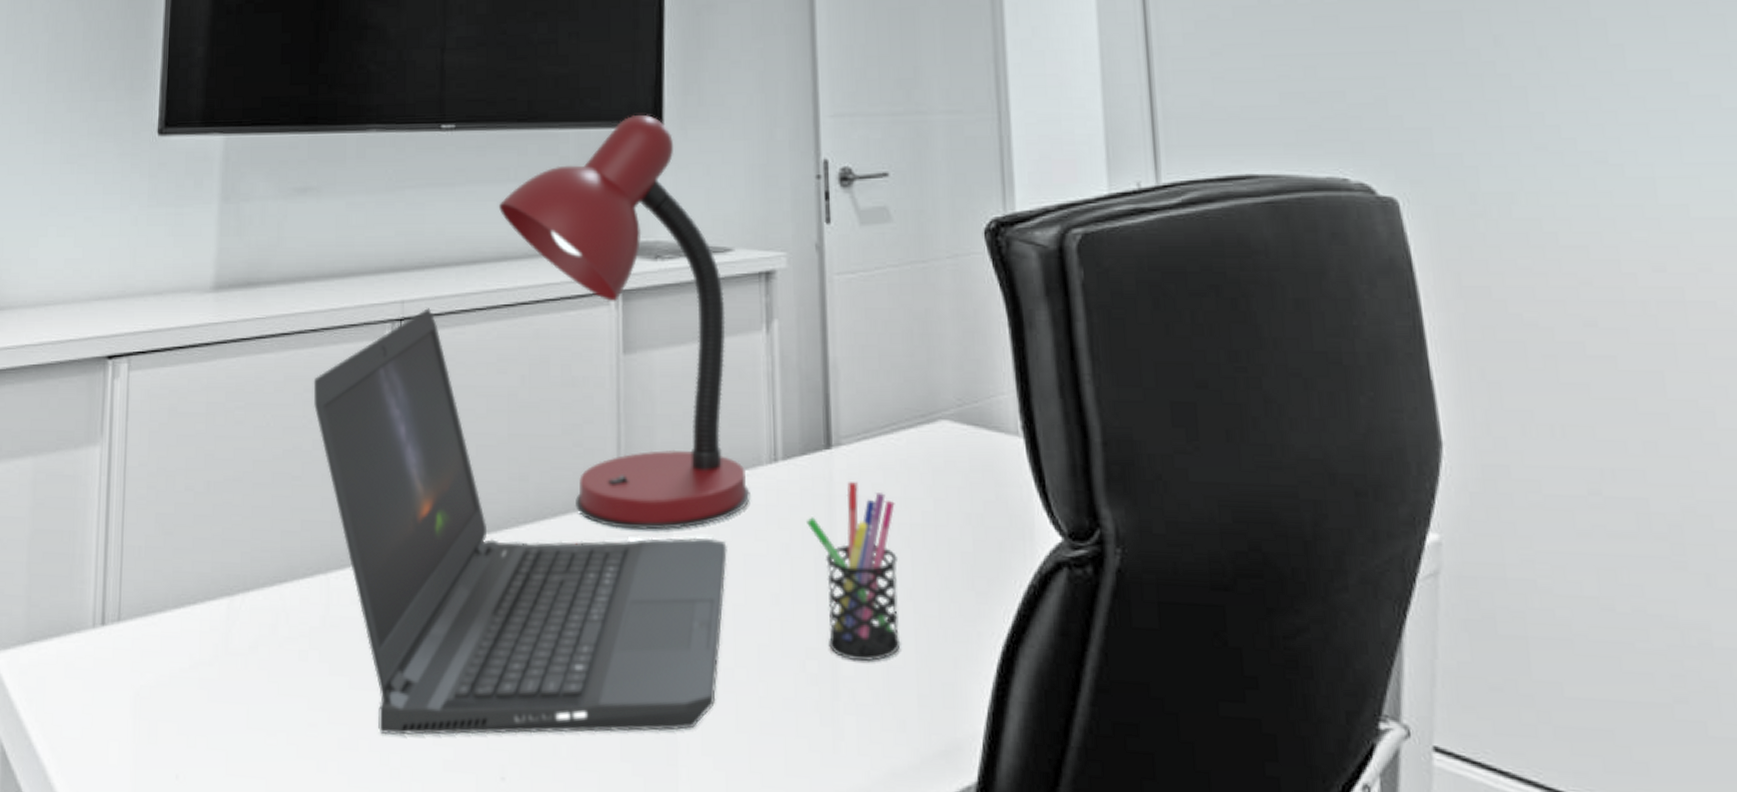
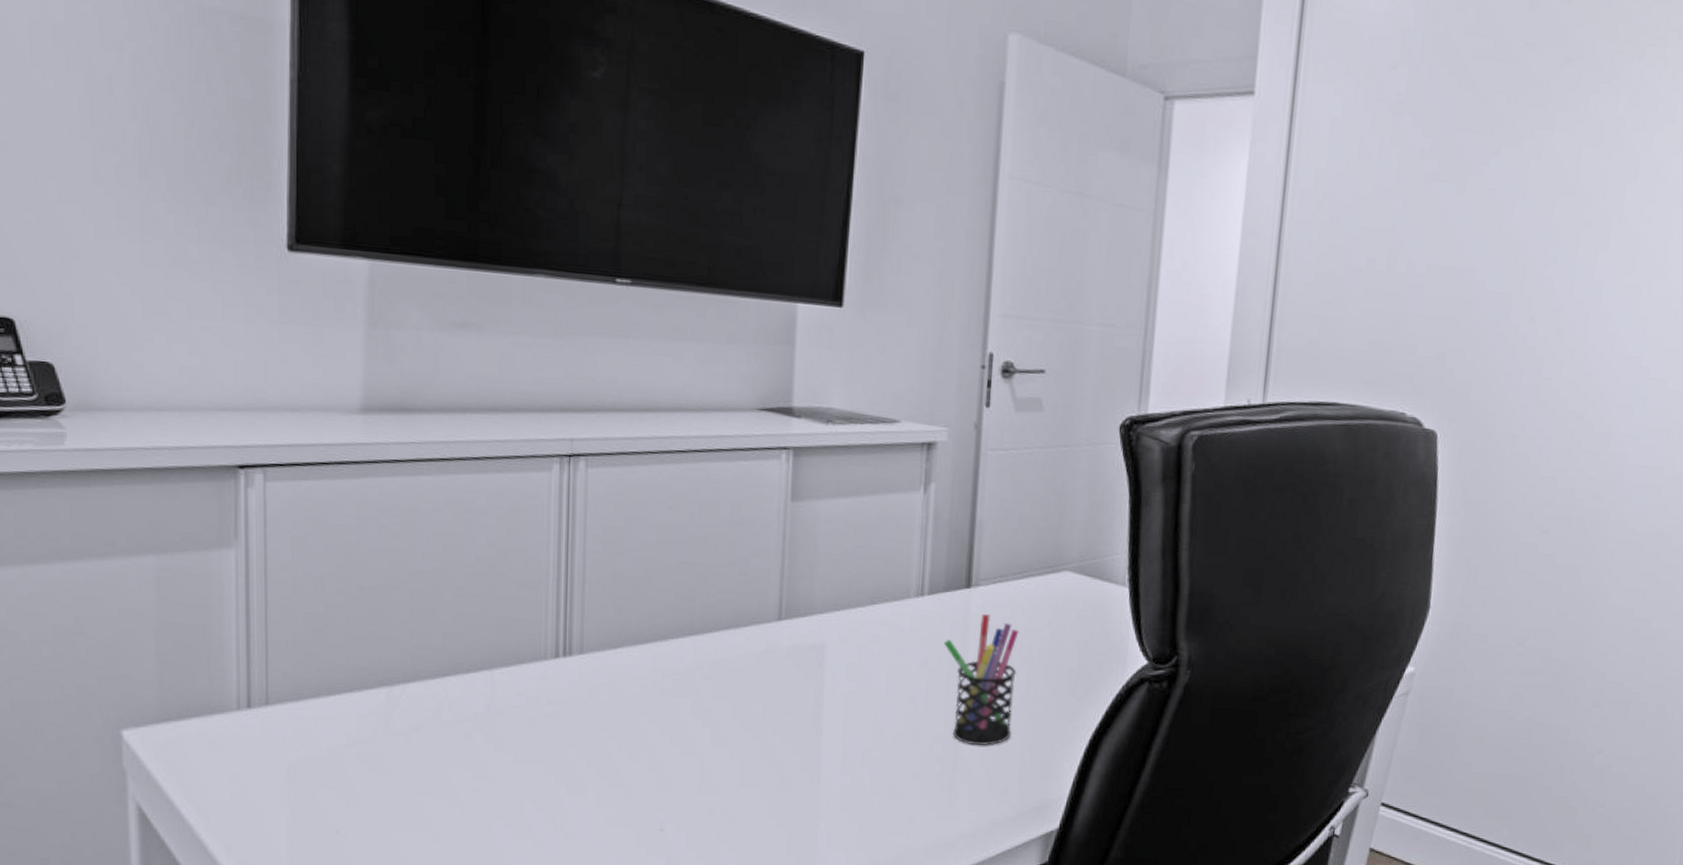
laptop computer: present [313,308,727,735] -> none [476,447,874,798]
desk lamp: present [499,115,750,530] -> none [675,293,898,645]

